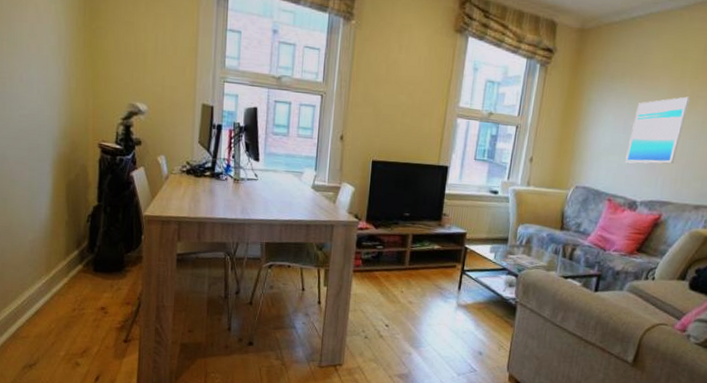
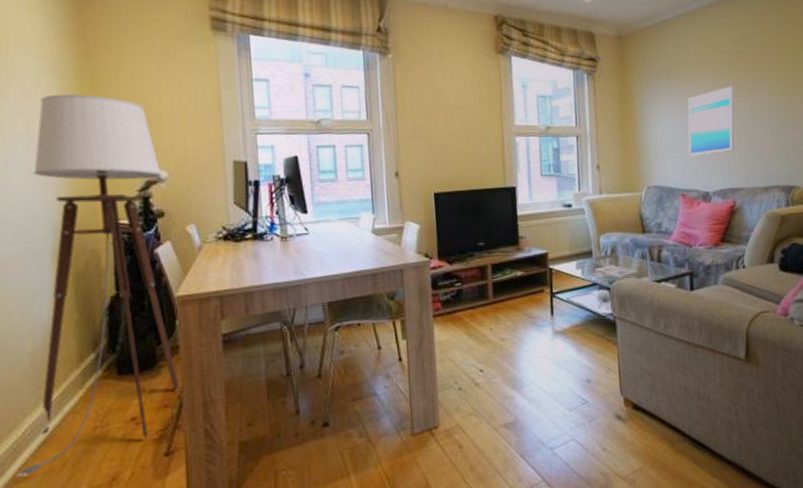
floor lamp: none [16,22,142,335] -> present [16,94,180,477]

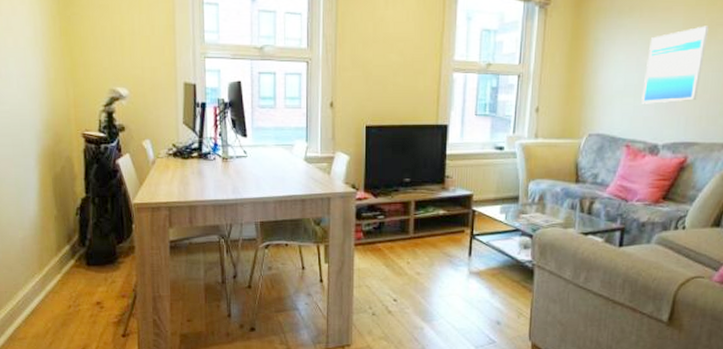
floor lamp: present [16,94,180,477] -> none [13,12,135,337]

